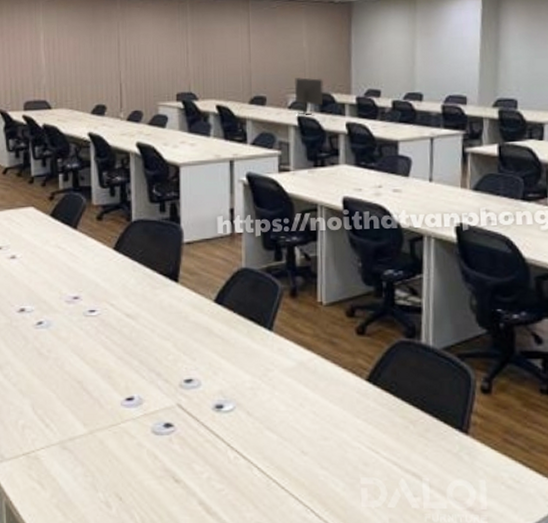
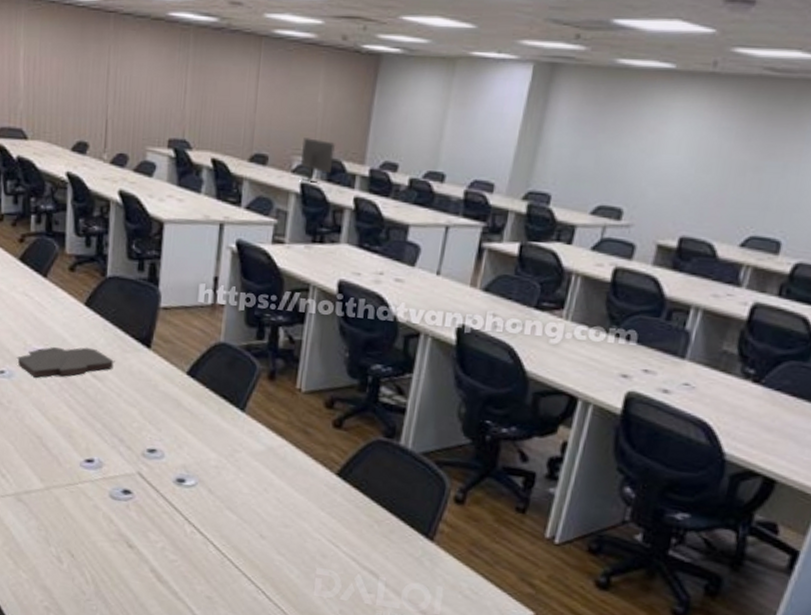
papers: none [53,289,146,324] -> present [16,346,115,378]

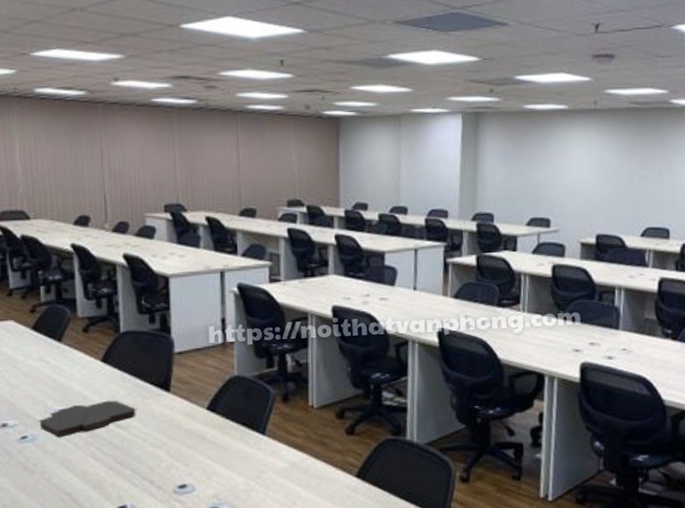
monitor: present [301,138,335,184] -> none [284,190,313,228]

